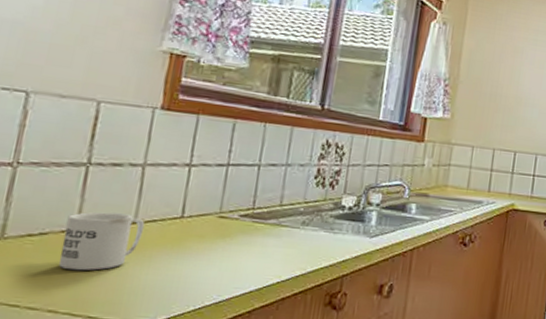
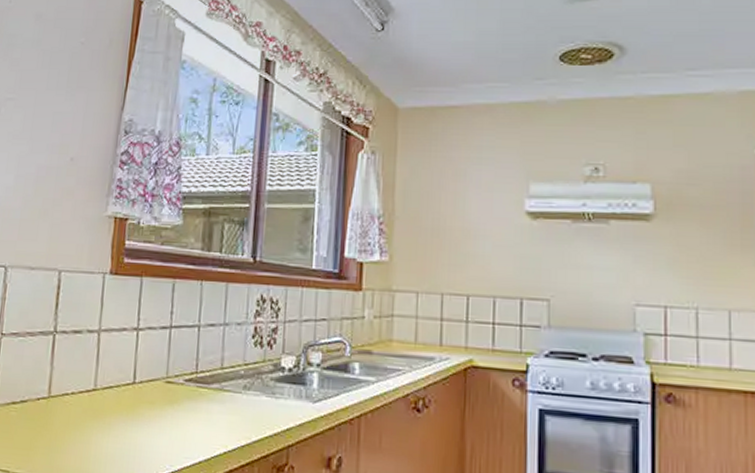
mug: present [59,211,145,271] -> none [37,379,103,438]

